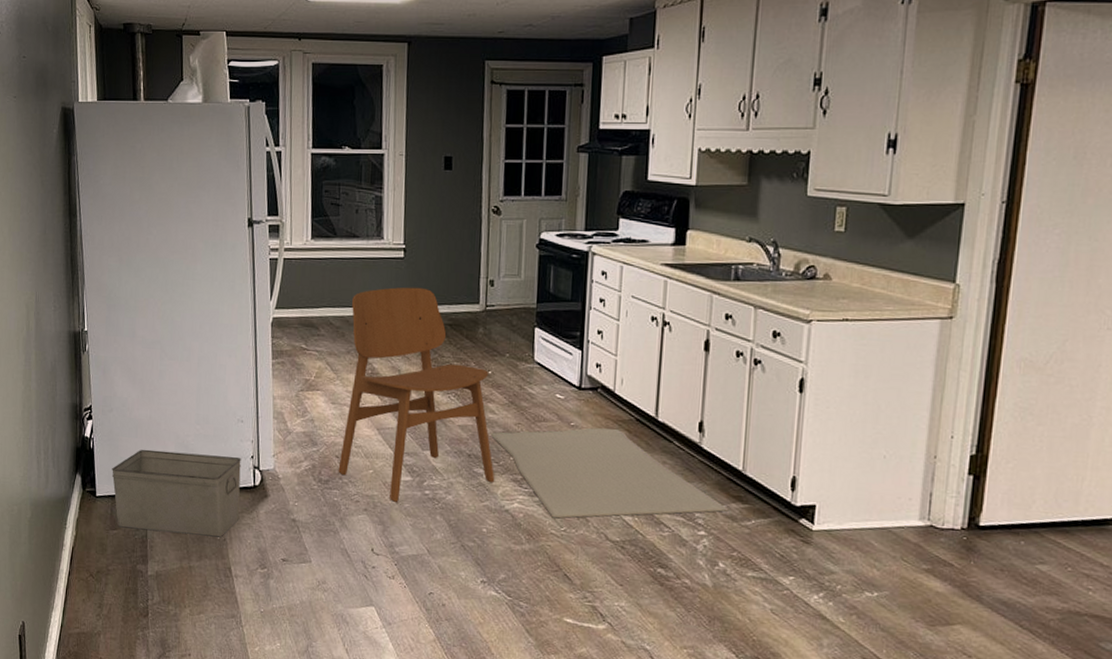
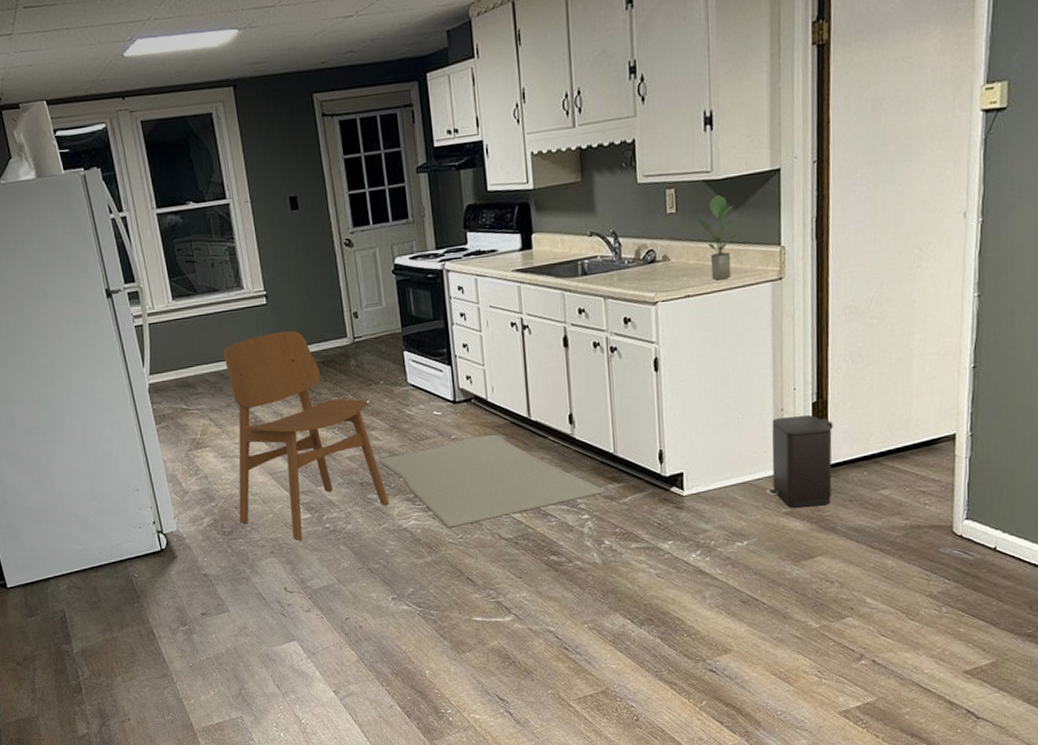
storage bin: present [111,449,241,538] -> none [18,526,153,613]
potted plant: none [866,219,910,309] -> present [697,194,739,281]
pedal bin: none [906,465,992,570] -> present [766,415,833,508]

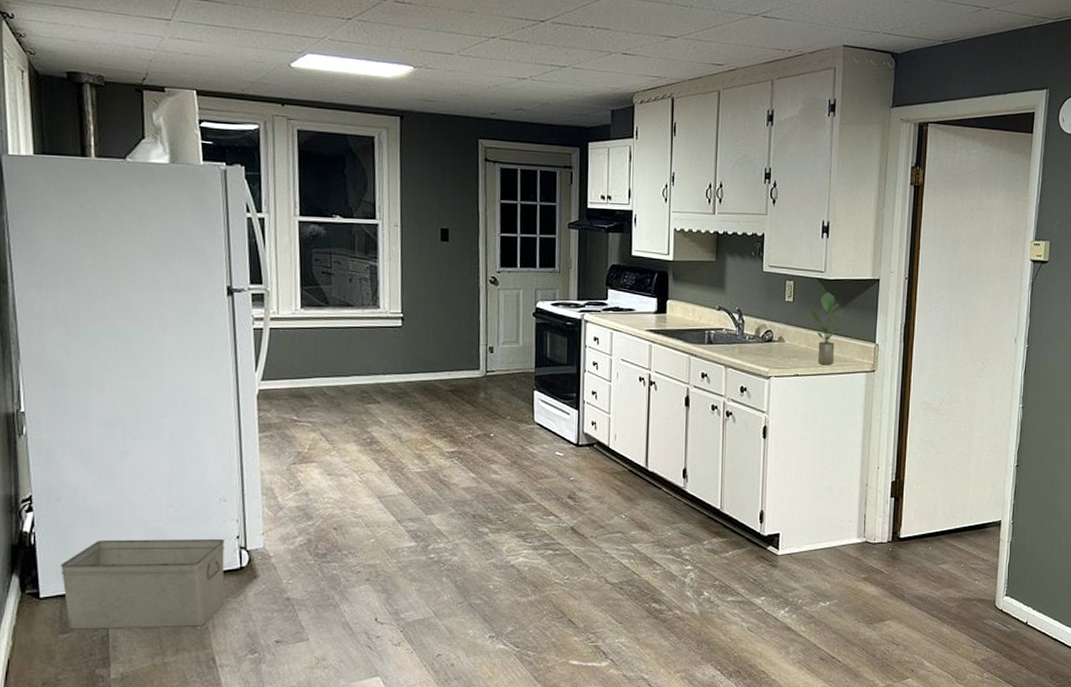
storage bin: none [18,526,153,613] -> present [60,539,225,630]
dining chair: present [223,330,390,540] -> none [337,355,500,569]
floor mat: present [379,435,607,528] -> none [495,481,711,568]
pedal bin: present [766,415,833,508] -> none [849,492,907,574]

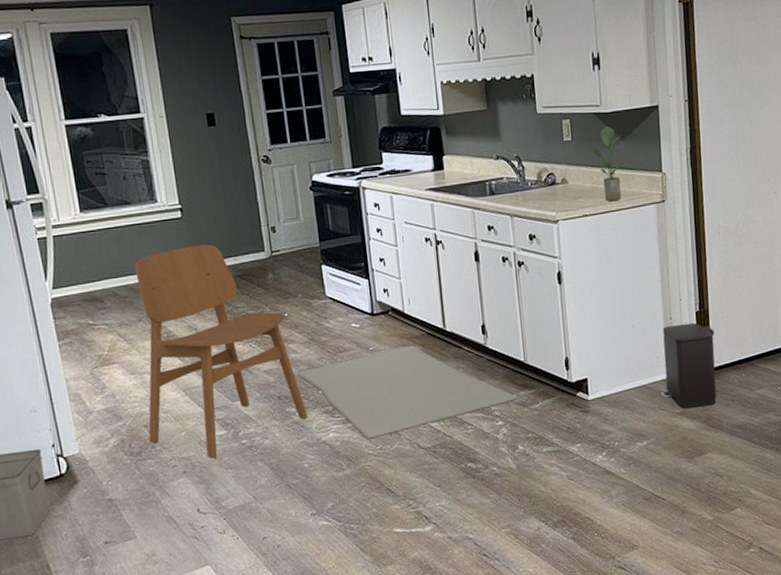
dining chair: none [337,355,500,569] -> present [135,244,308,458]
floor mat: none [495,481,711,568] -> present [297,346,519,439]
pedal bin: none [849,492,907,574] -> present [661,323,717,409]

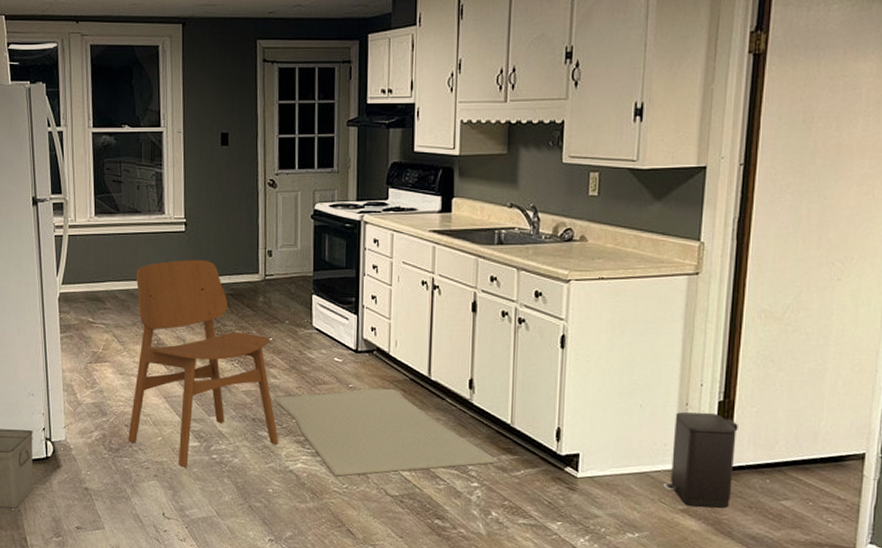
potted plant: present [590,125,626,202] -> none [618,183,658,267]

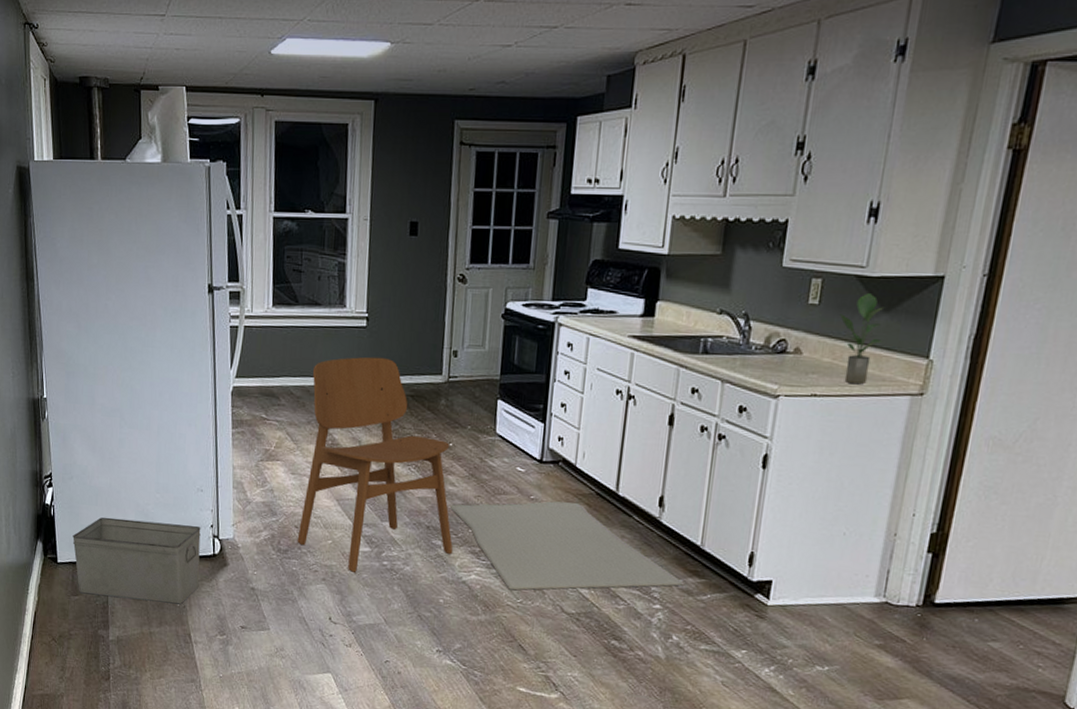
potted plant: none [618,183,658,267] -> present [840,292,885,385]
pedal bin: present [663,412,738,508] -> none [860,542,950,646]

